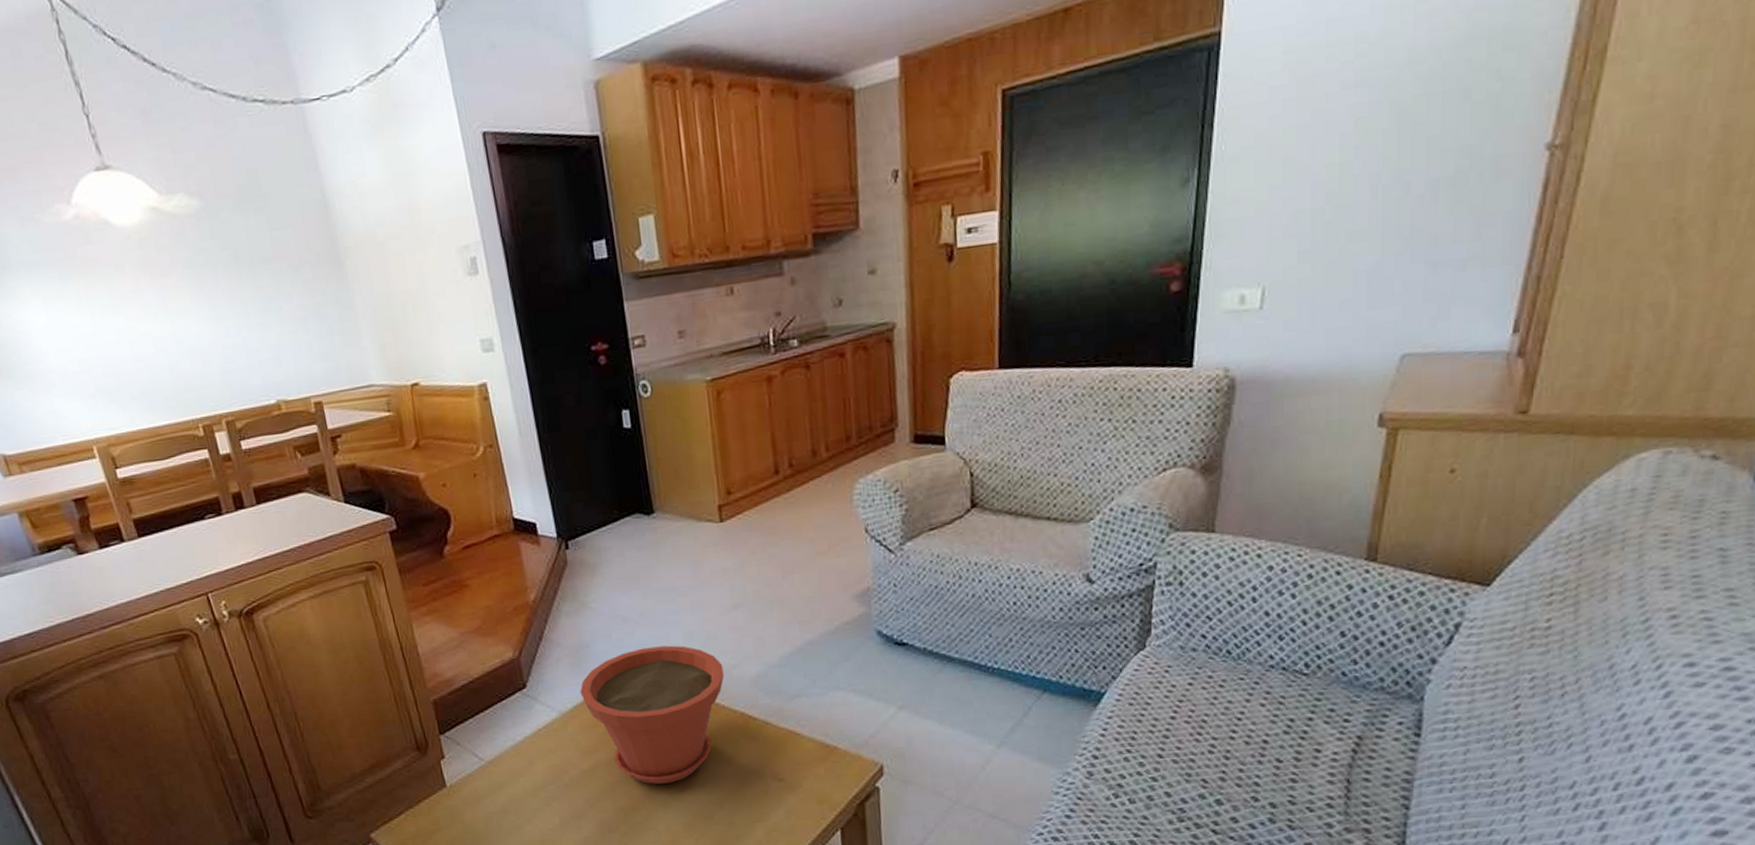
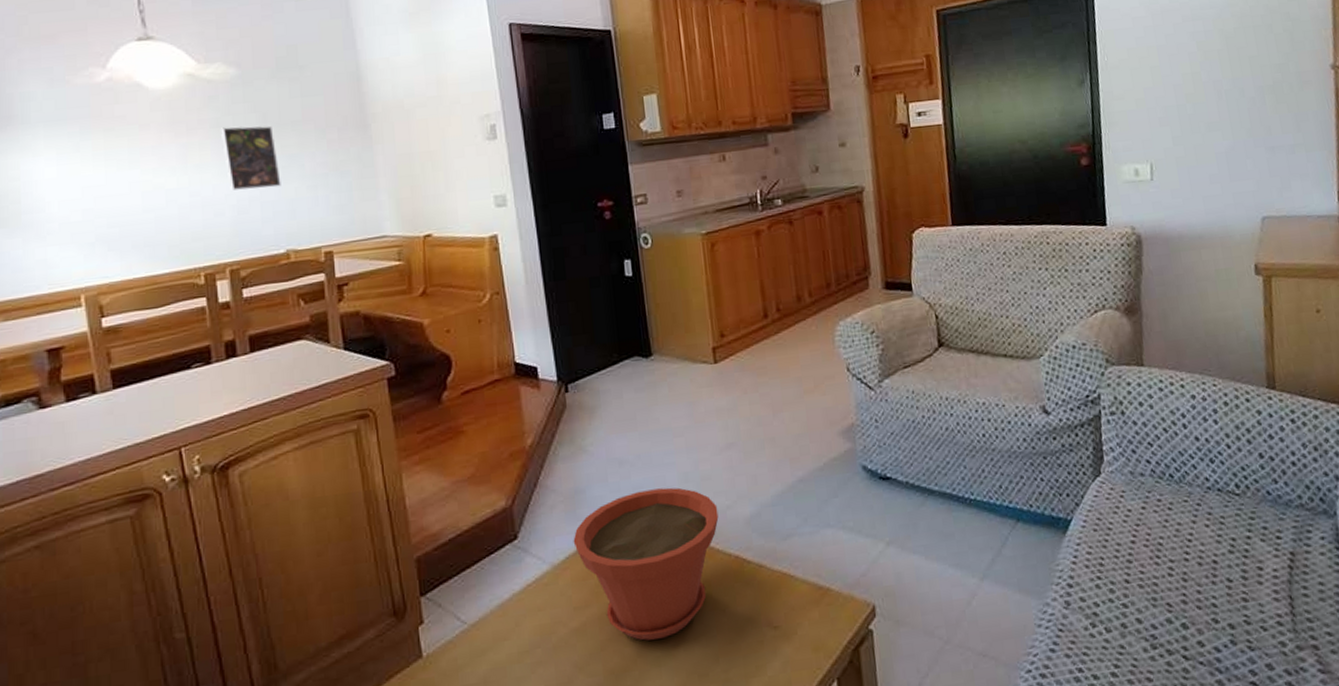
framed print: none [194,264,263,338] -> present [221,125,281,191]

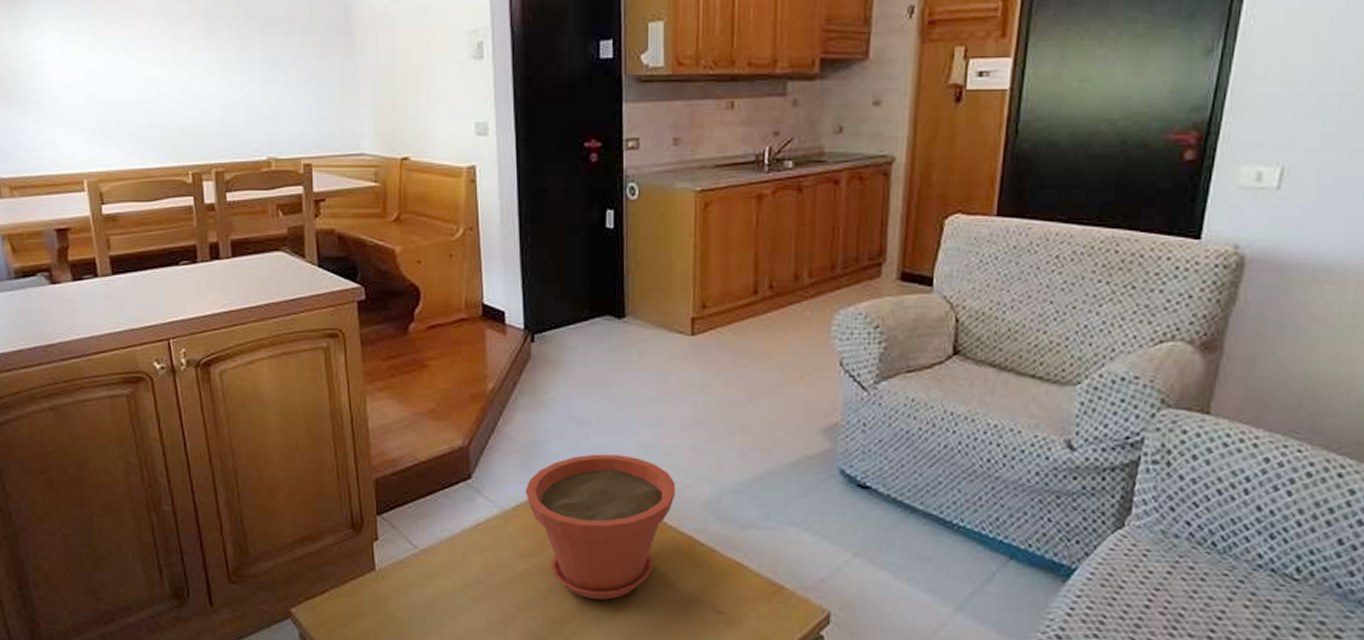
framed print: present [221,125,281,191] -> none [210,20,265,90]

